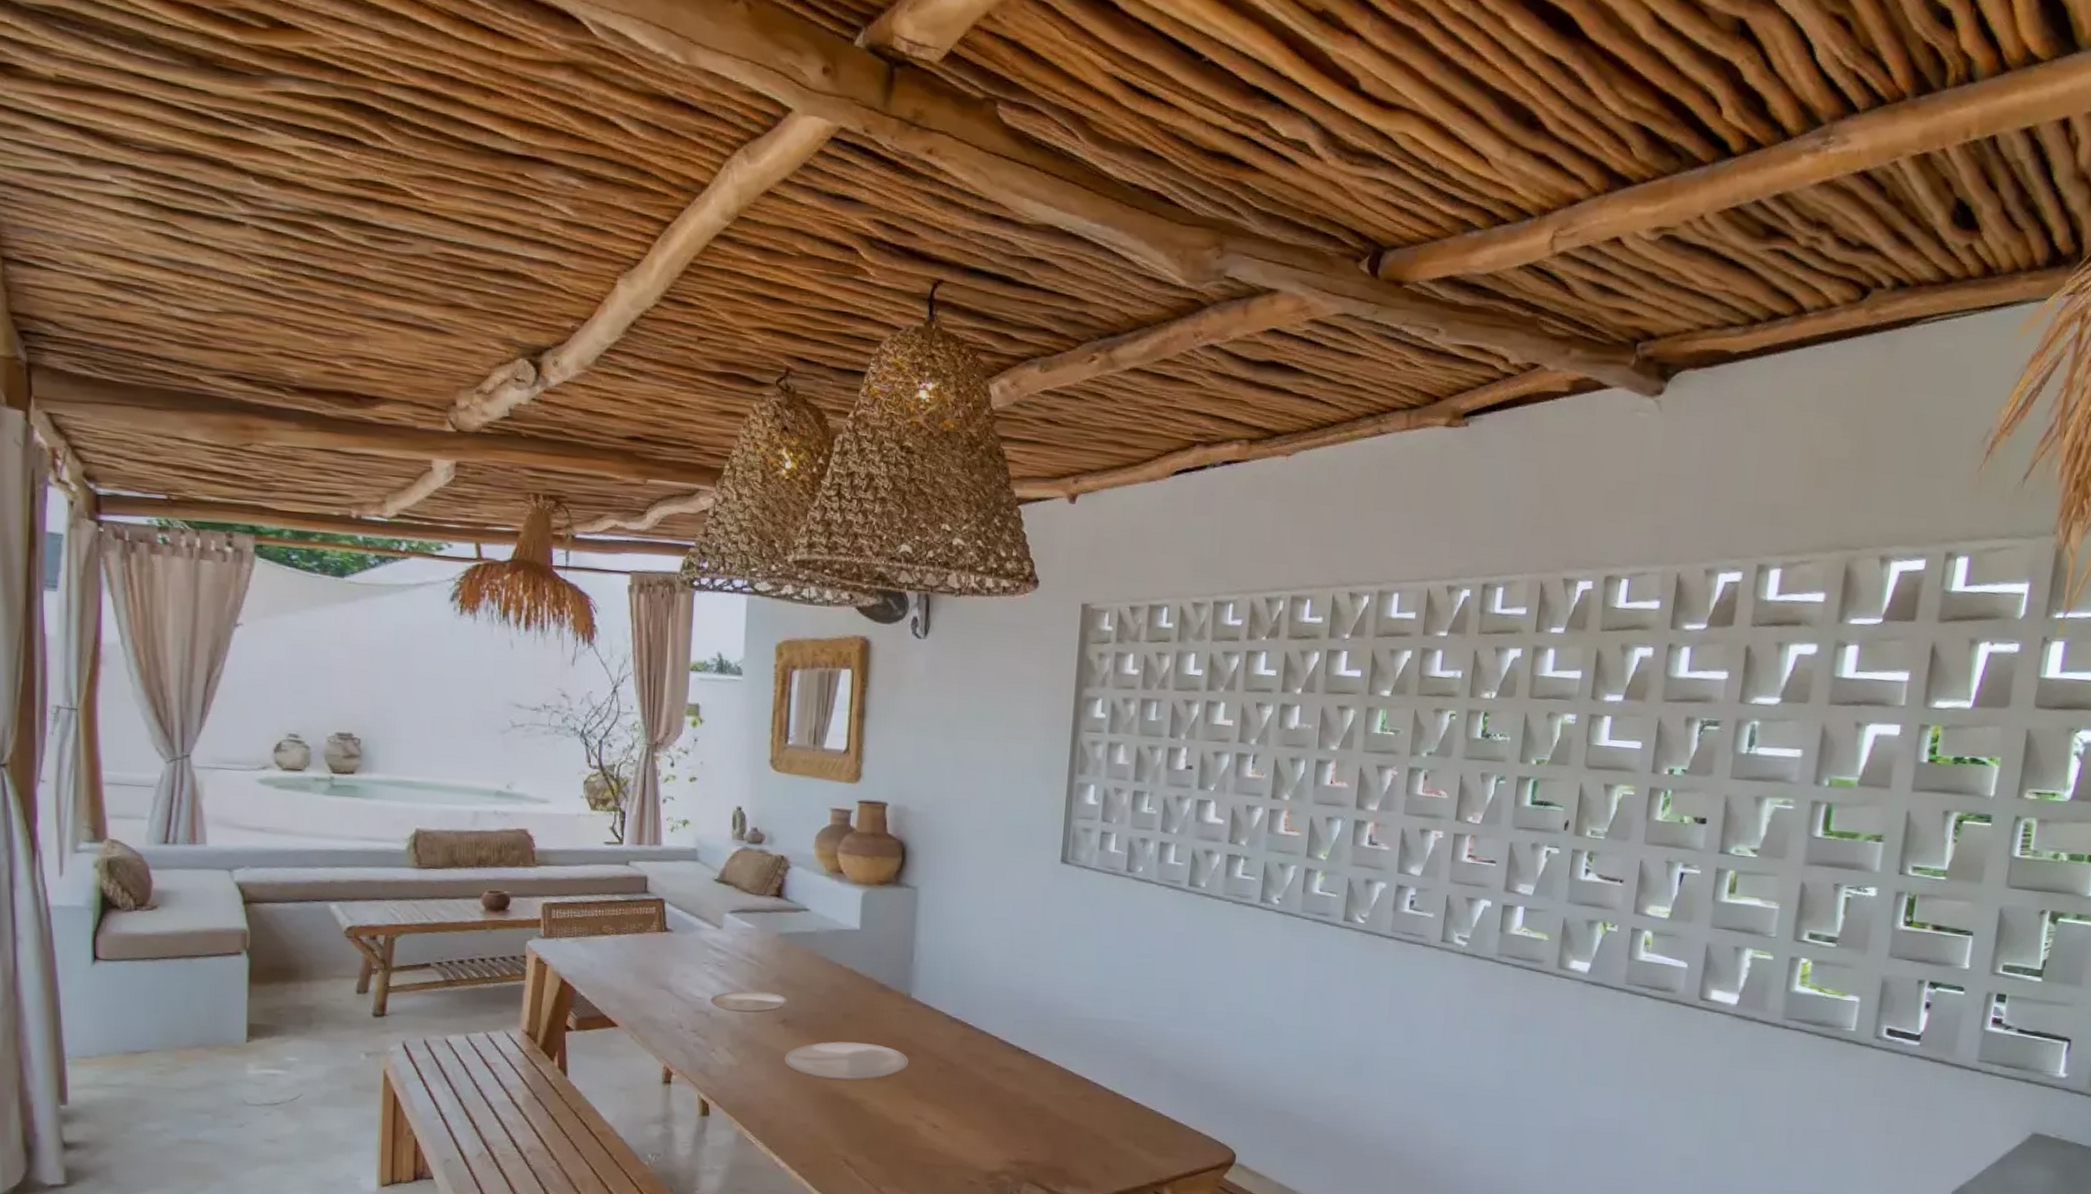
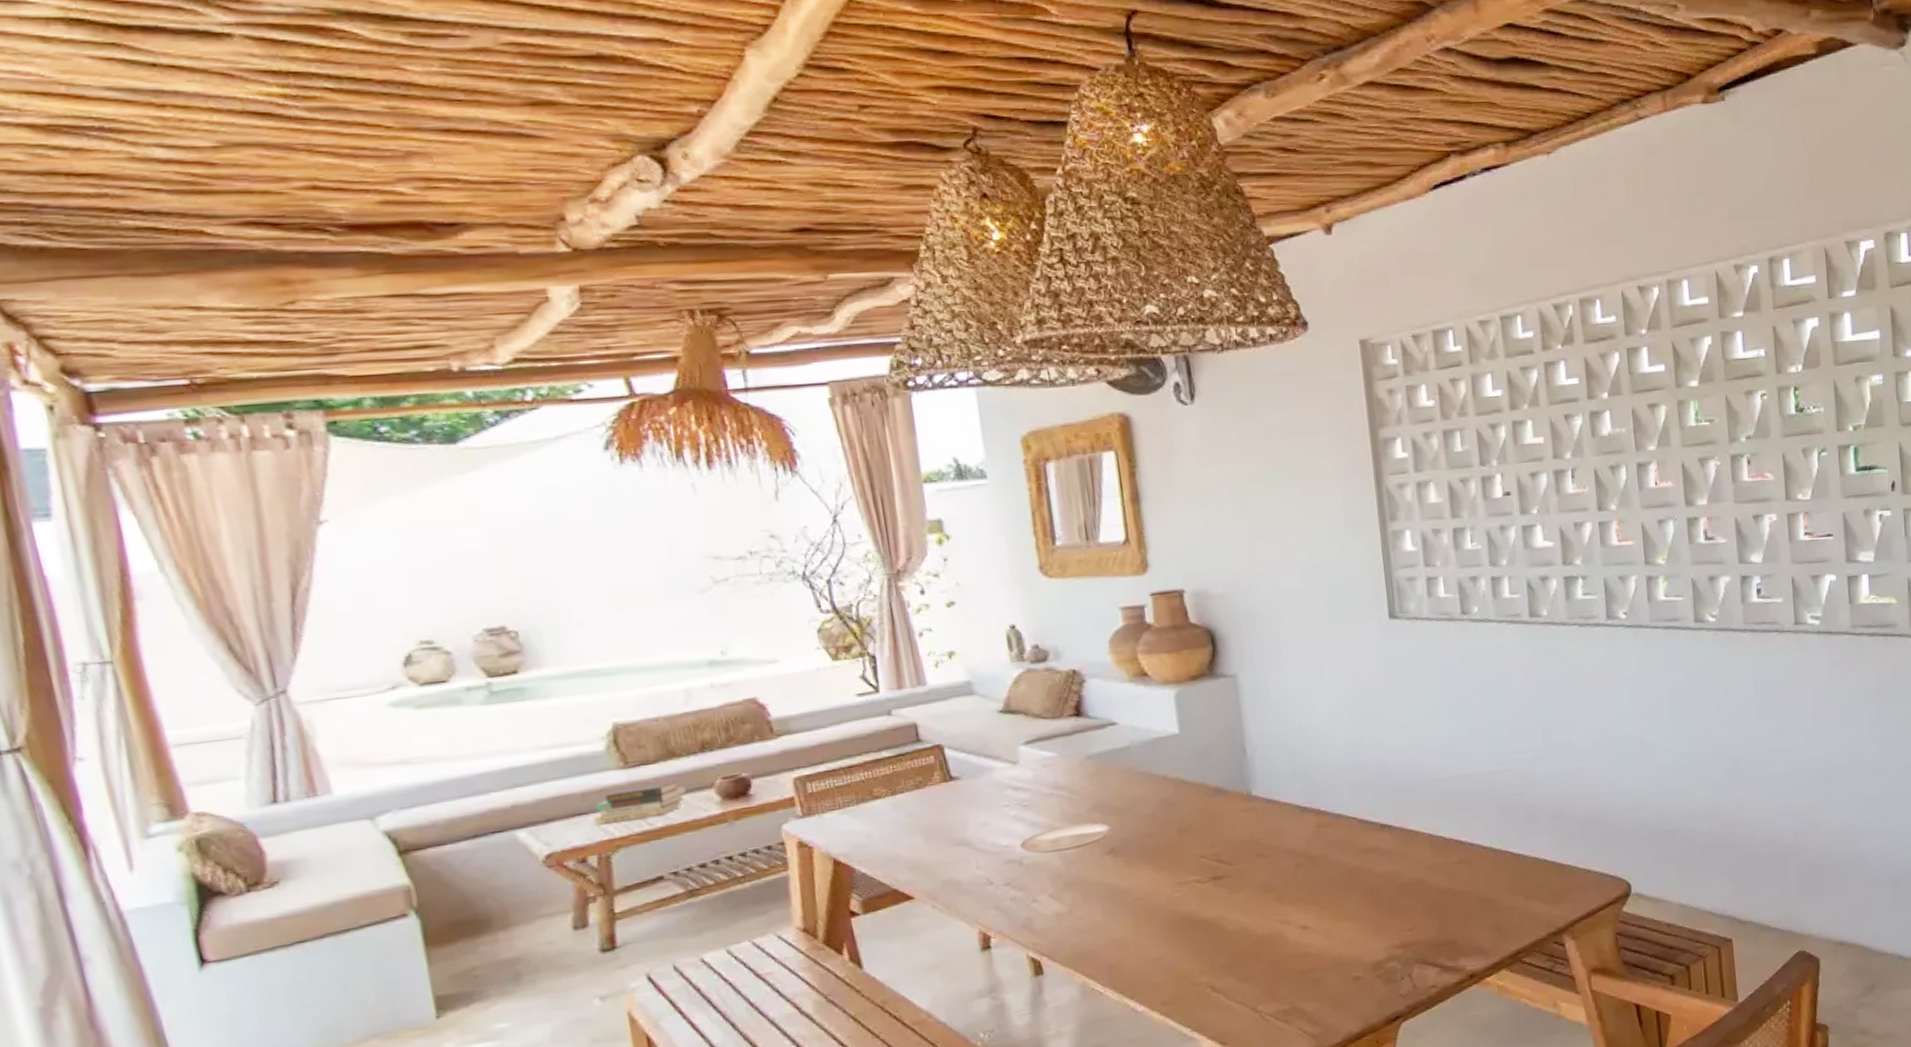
books: none [387,884,460,913] -> present [593,780,686,825]
plate: present [784,1041,909,1080] -> none [1119,853,1263,905]

